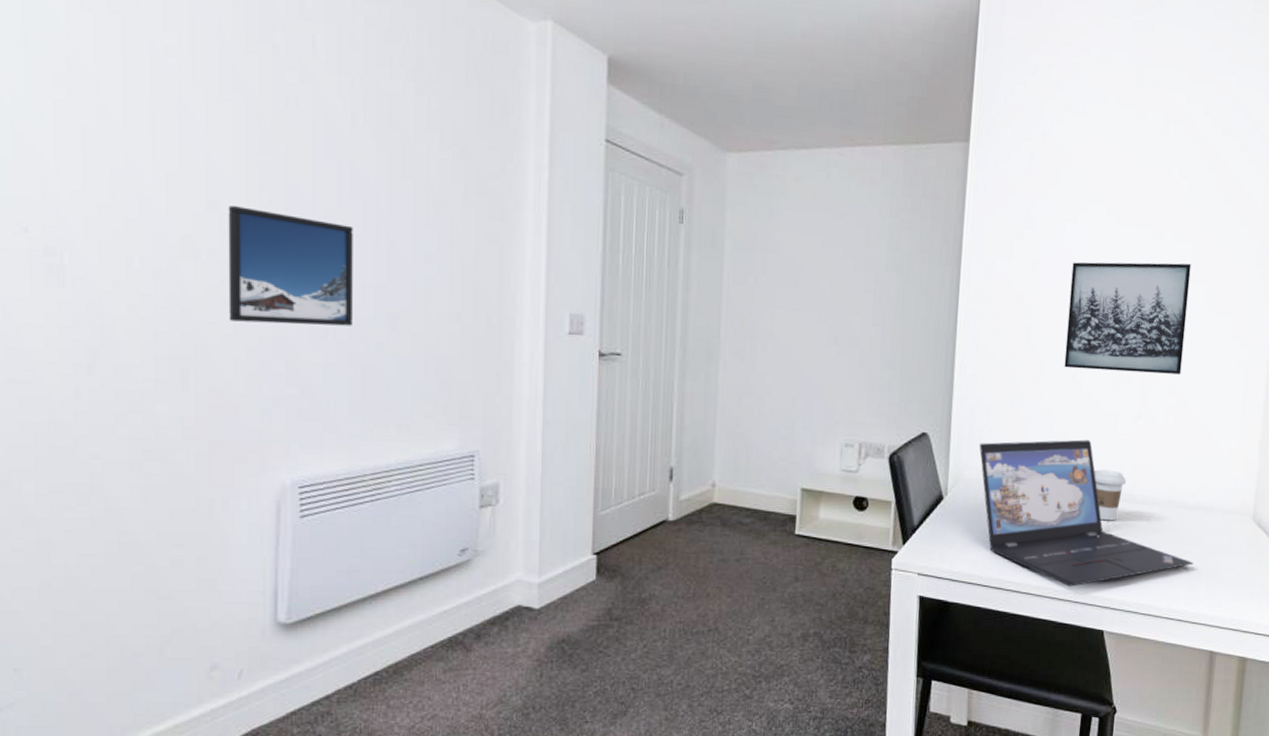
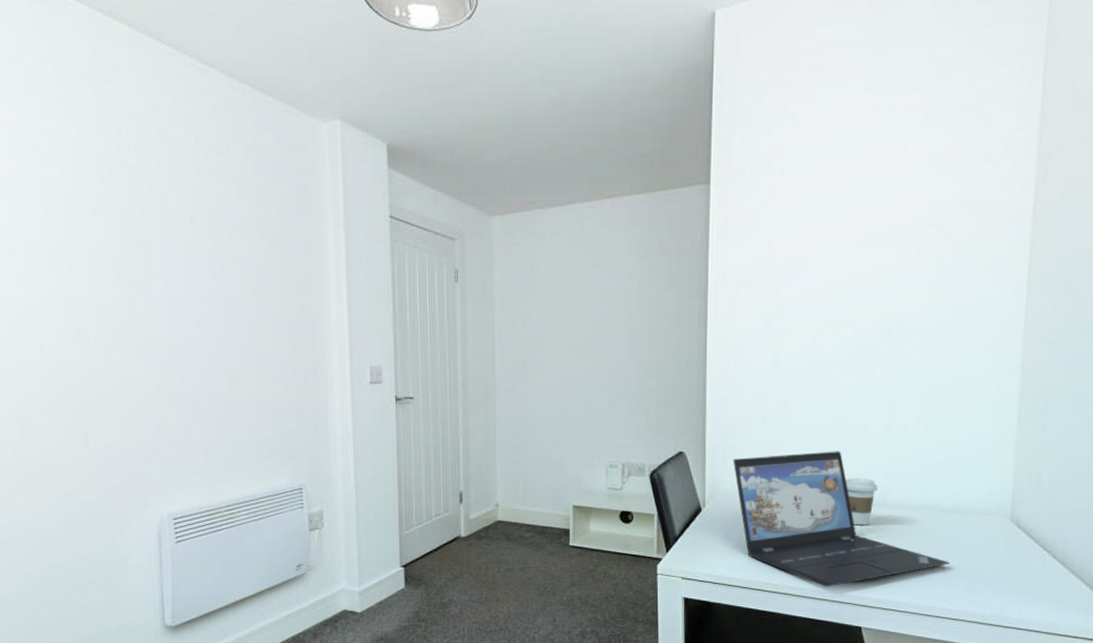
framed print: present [228,206,353,326] -> none [107,299,203,391]
wall art: present [1064,262,1191,374] -> none [811,277,936,385]

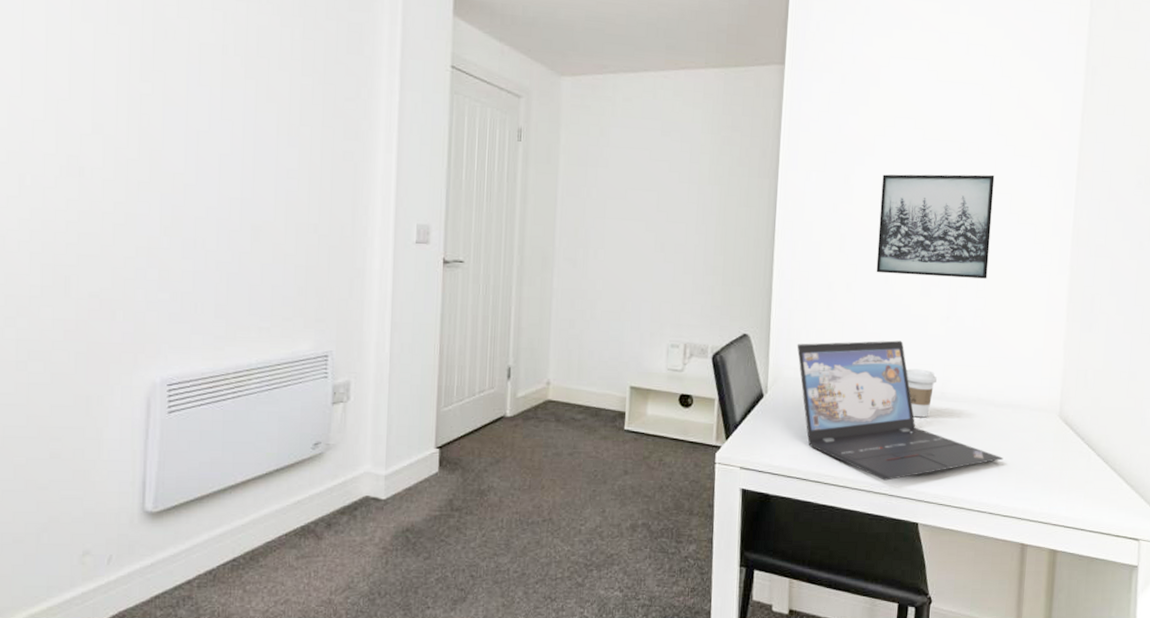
wall art: none [811,277,936,385] -> present [876,174,995,279]

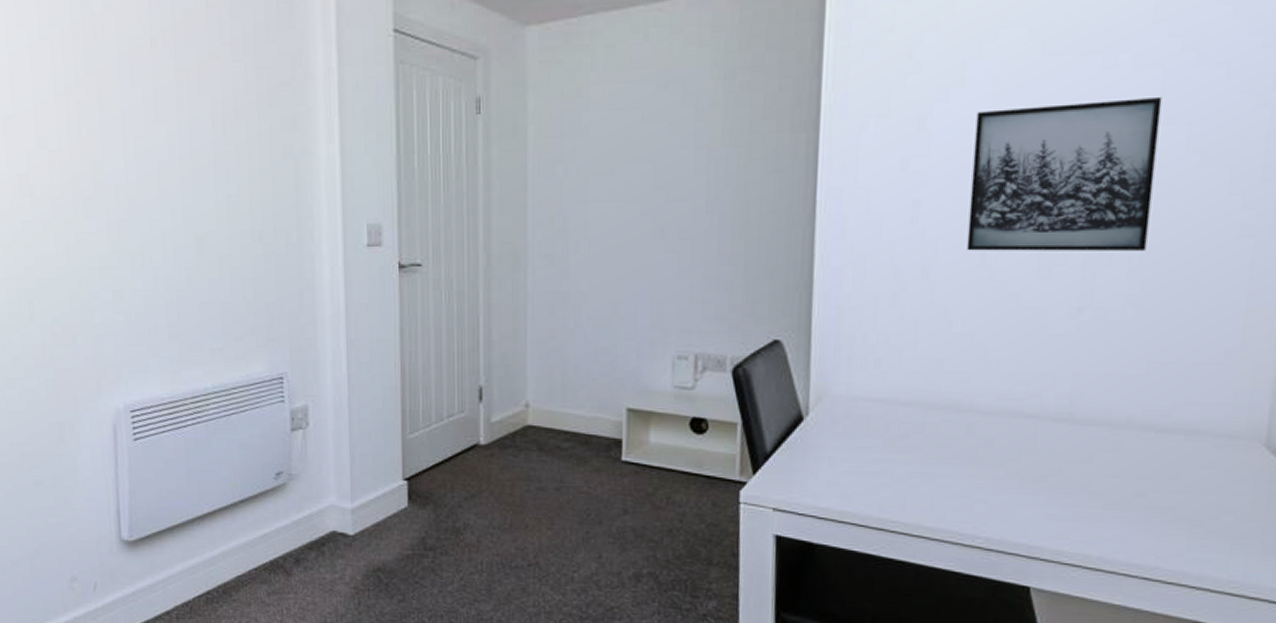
laptop: present [797,340,1004,481] -> none [849,343,1169,530]
coffee cup: present [906,368,937,418] -> none [1013,381,1061,447]

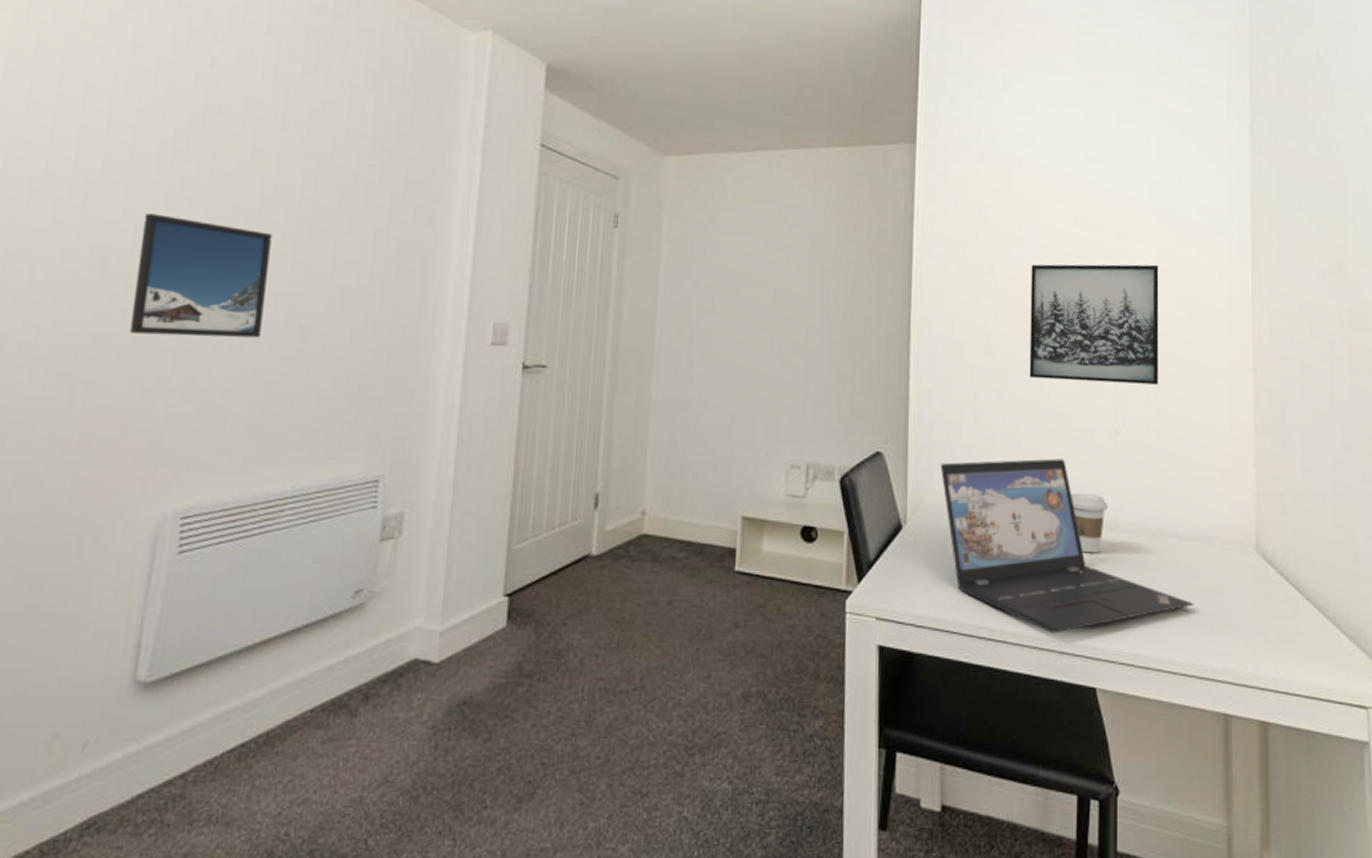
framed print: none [54,142,166,253] -> present [129,213,272,338]
laptop: none [849,343,1169,530] -> present [940,458,1194,634]
coffee cup: none [1013,381,1061,447] -> present [1071,493,1107,554]

